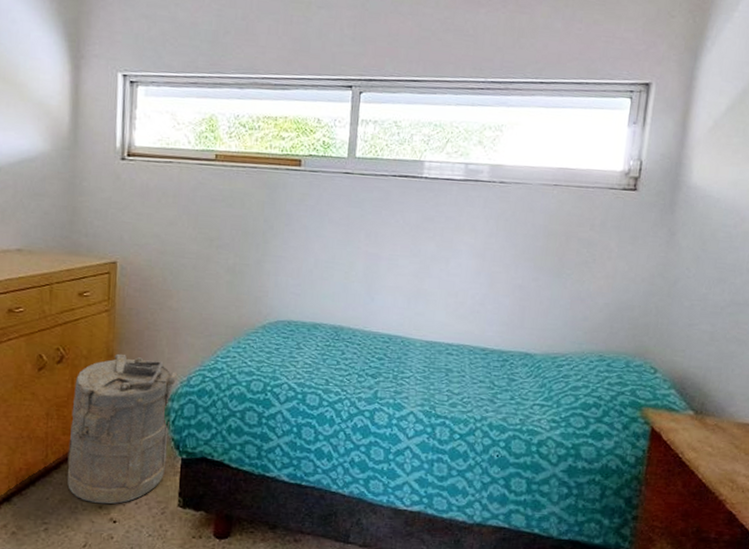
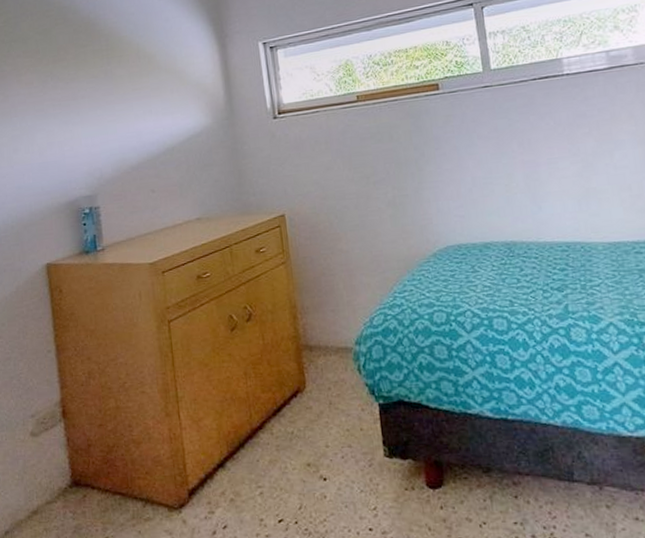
laundry hamper: present [67,353,178,505] -> none [265,303,365,461]

